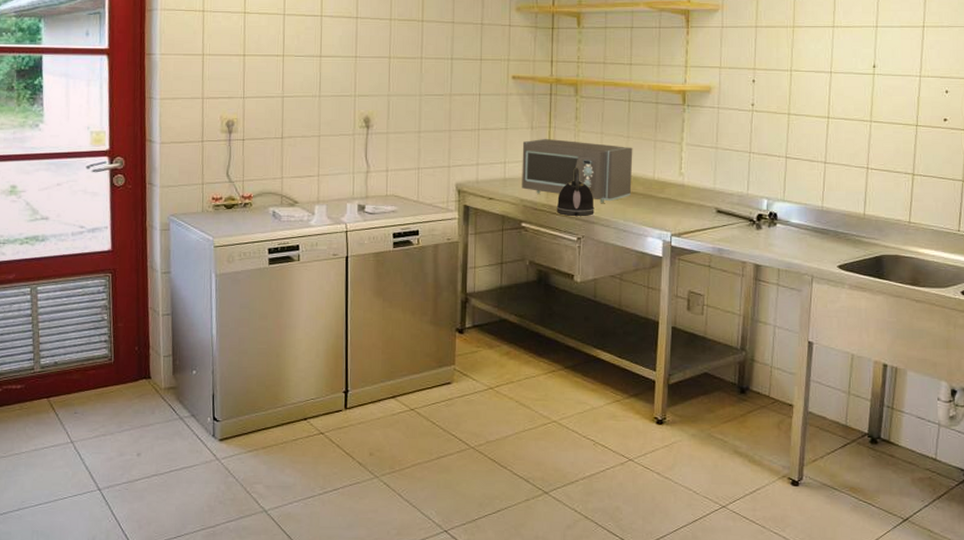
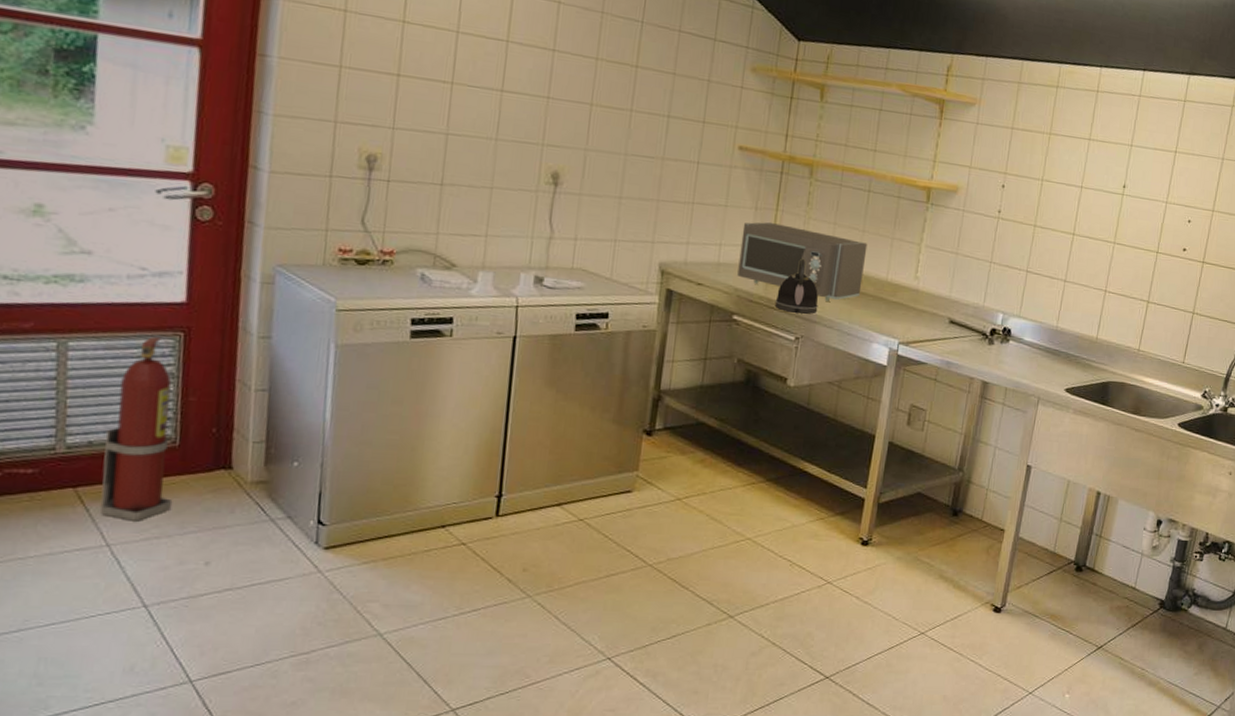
fire extinguisher: none [65,279,113,423] -> present [100,337,173,521]

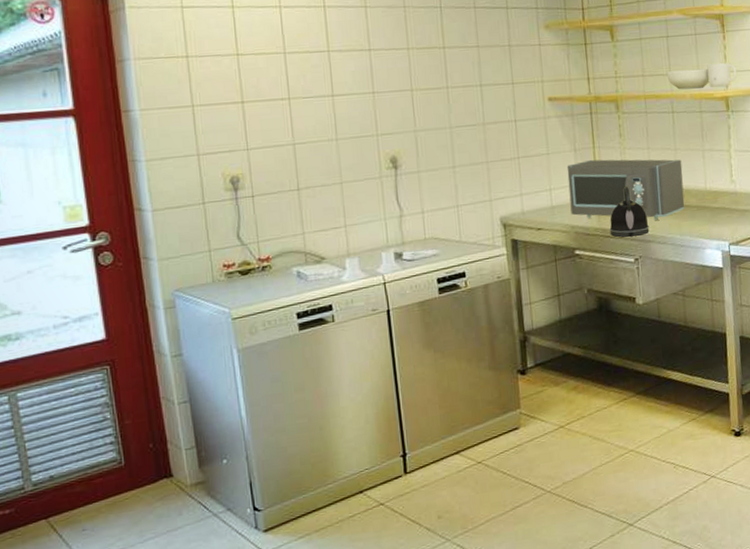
fire extinguisher: present [100,337,173,521] -> none [62,374,130,539]
bowl: none [871,146,917,173] -> present [666,68,710,90]
mug: none [913,149,947,178] -> present [707,62,738,88]

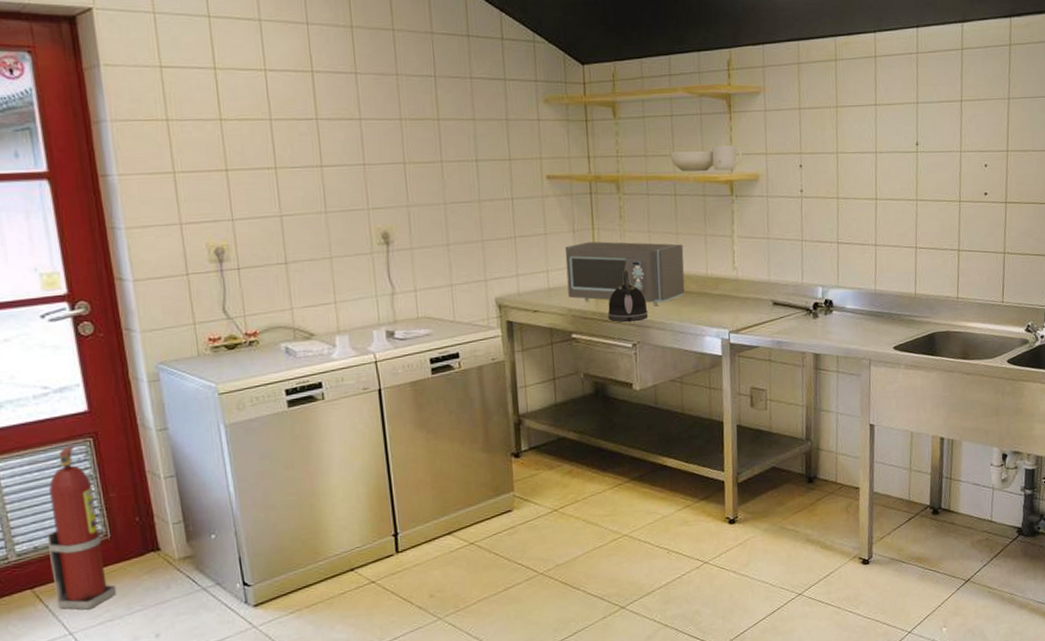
fire extinguisher: none [62,374,130,539] -> present [46,446,117,610]

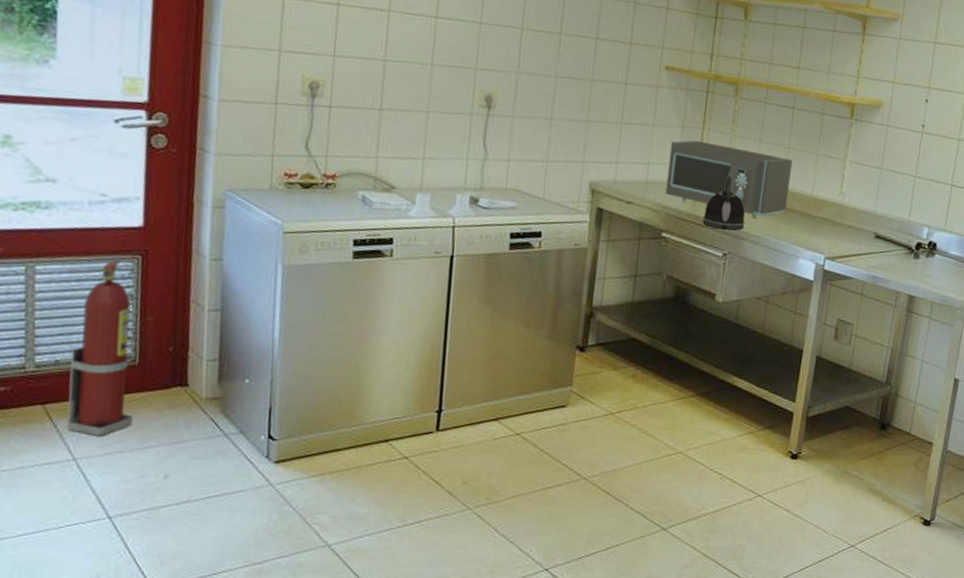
bowl: present [670,150,714,172] -> none [795,64,840,89]
mug: present [712,144,743,171] -> none [837,65,870,94]

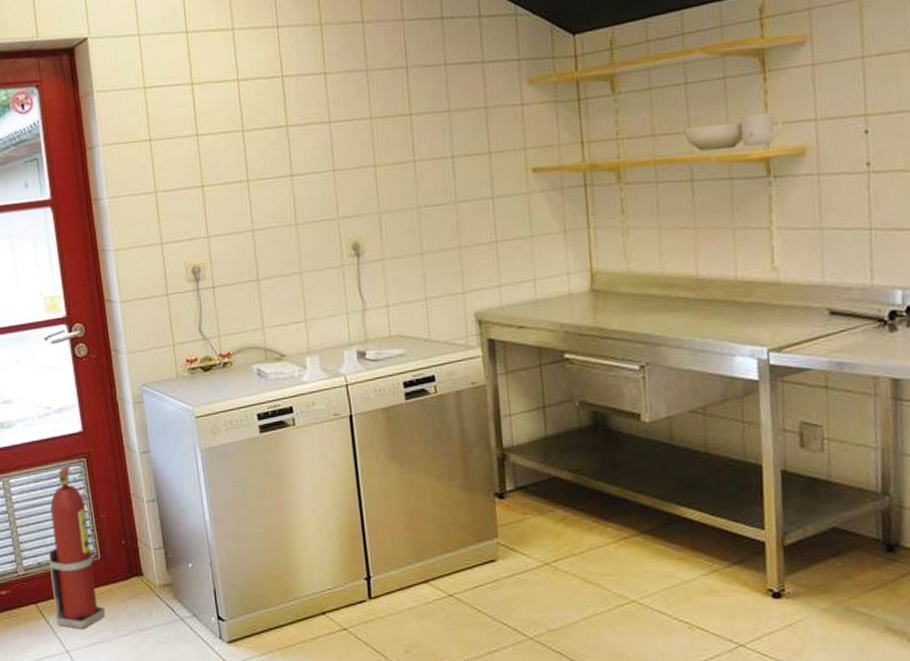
microwave: present [665,140,793,218] -> none [554,241,708,318]
kettle: present [702,175,745,231] -> none [607,275,660,339]
bowl: none [795,64,840,89] -> present [684,121,744,151]
mug: none [837,65,870,94] -> present [740,111,784,147]

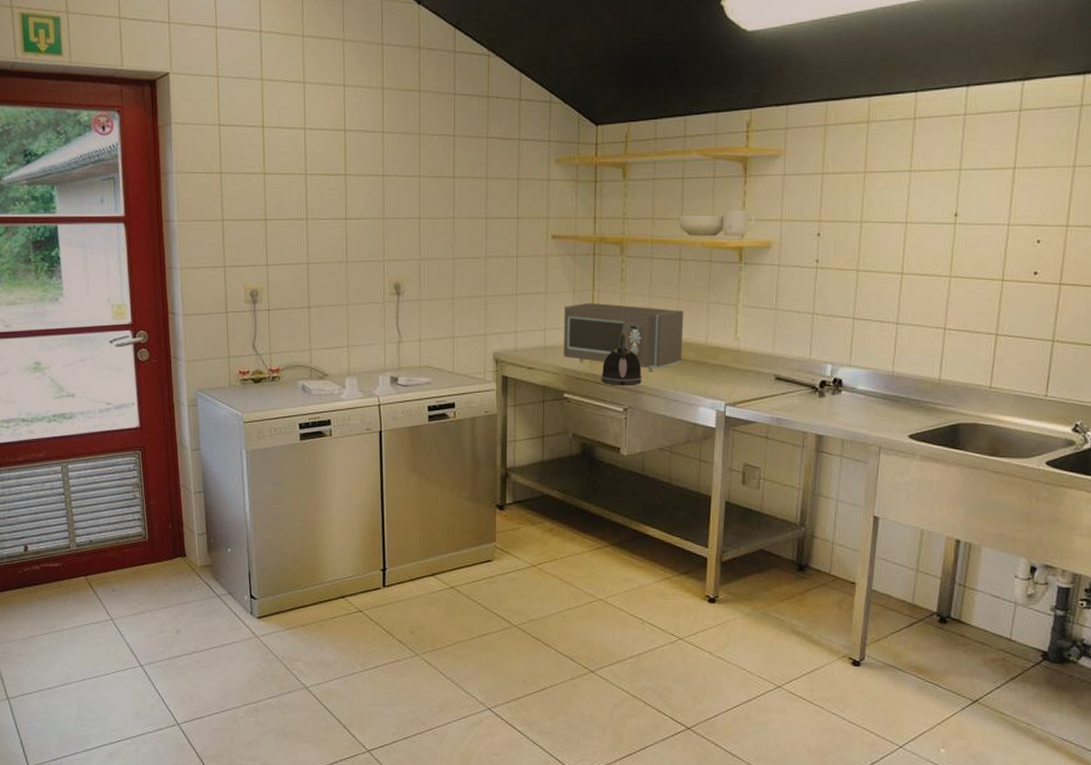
fire extinguisher: present [48,465,106,629] -> none [100,456,150,600]
microwave: none [554,241,708,318] -> present [564,302,684,371]
kettle: none [607,275,660,339] -> present [601,333,642,385]

